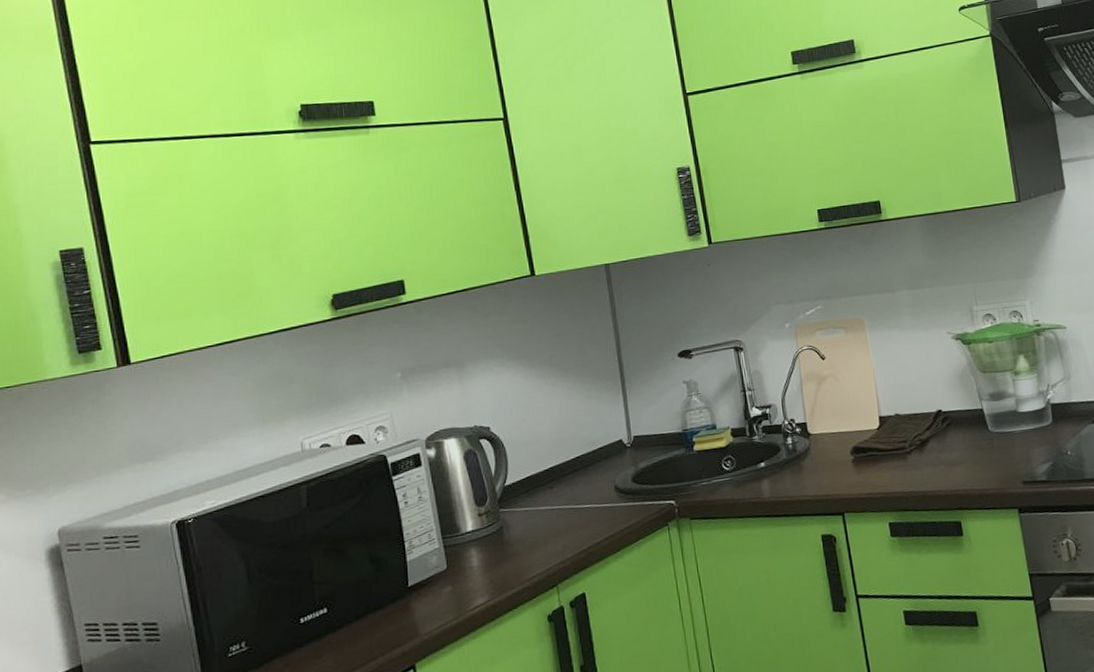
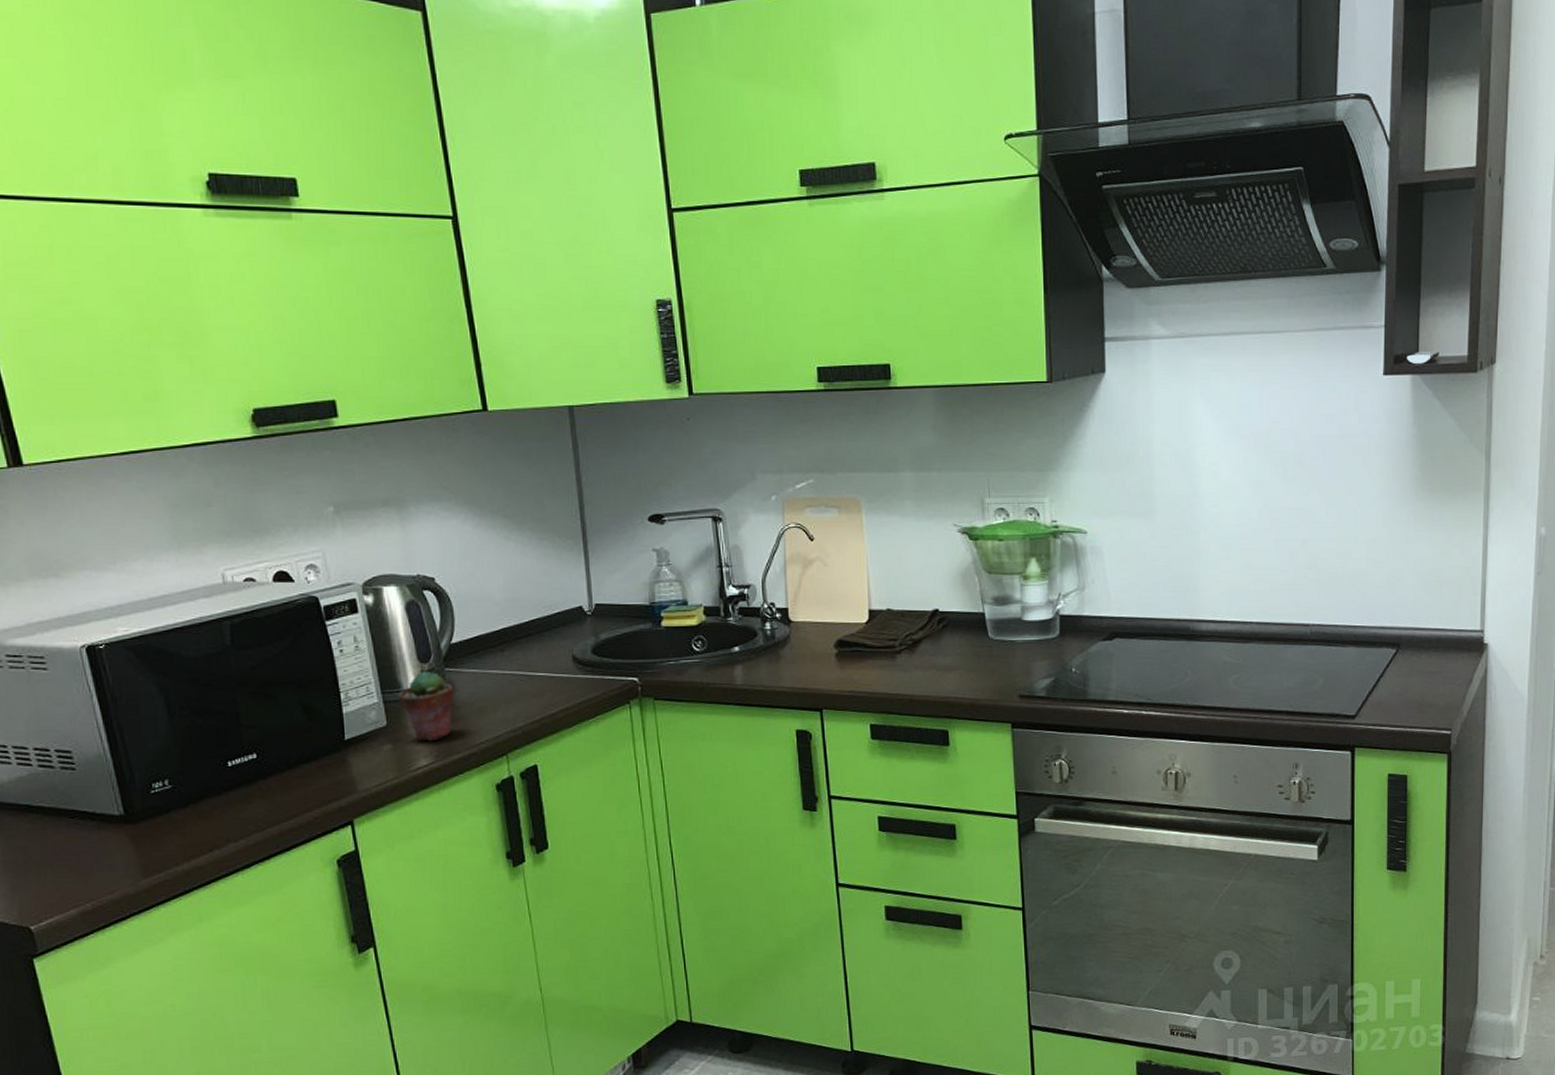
potted succulent: none [456,513,509,580] -> present [397,671,455,741]

